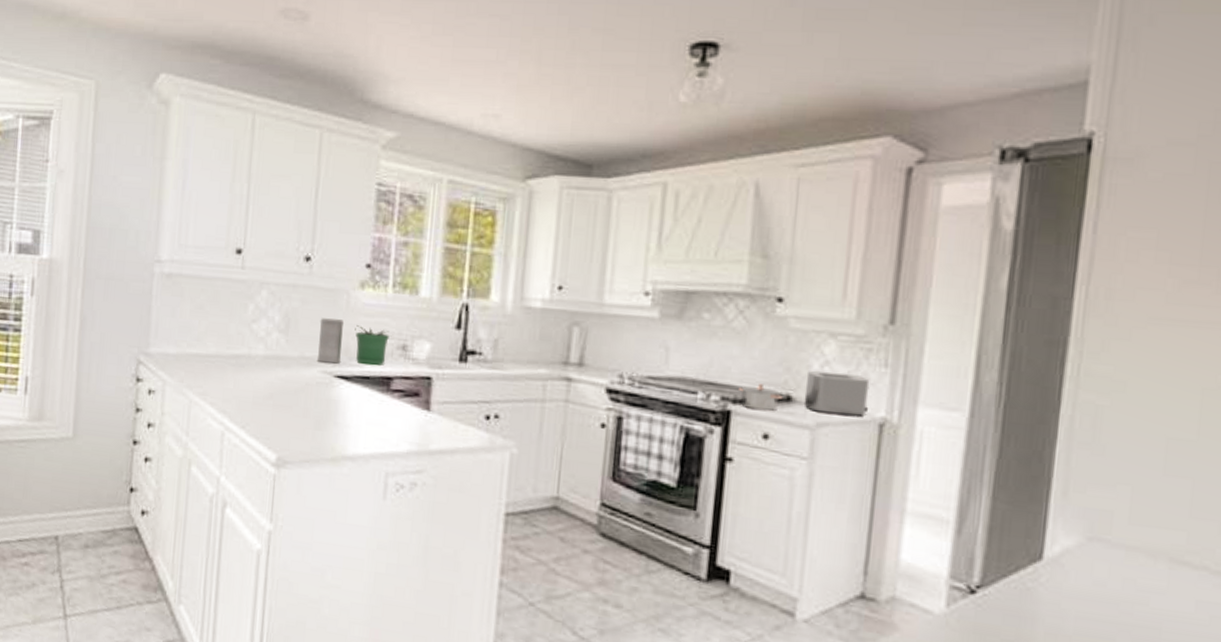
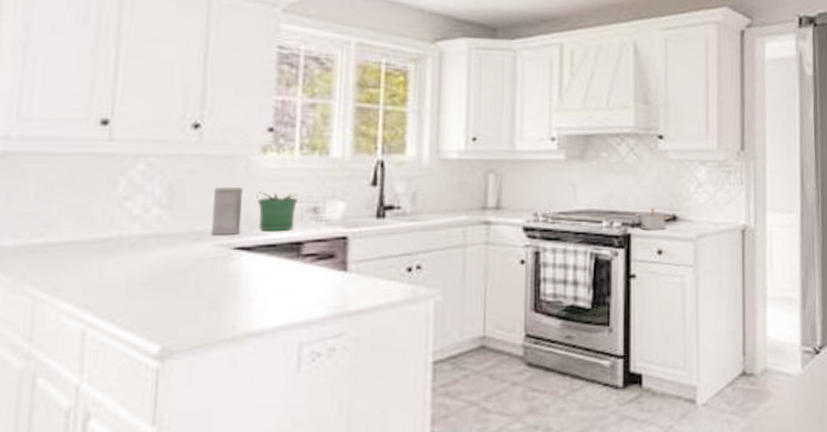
toaster: present [803,371,870,418] -> none [686,193,732,227]

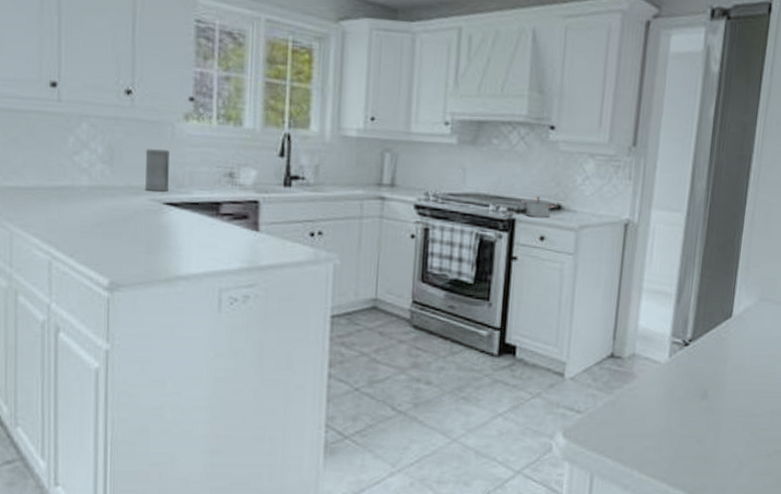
planter: present [258,192,301,233] -> none [182,155,218,193]

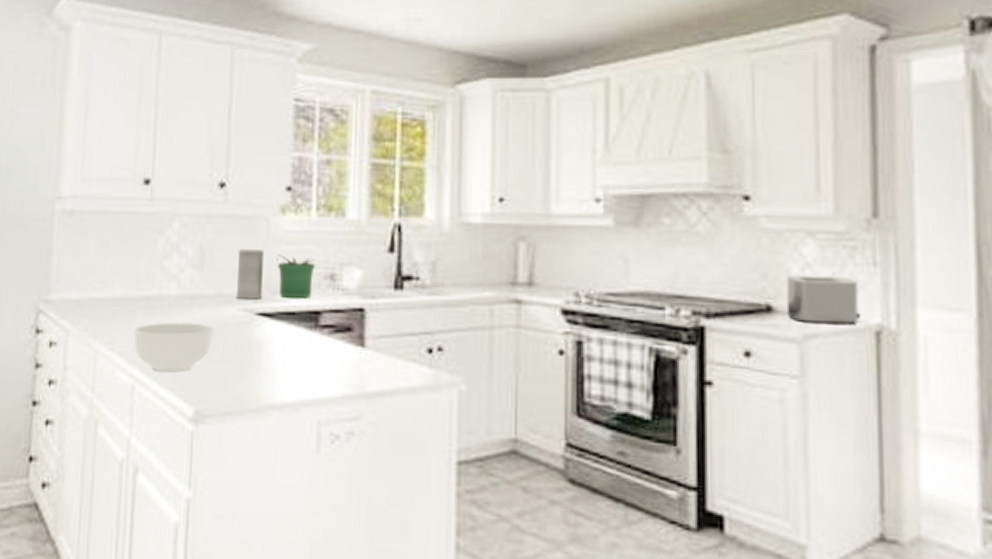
bowl: none [48,209,125,251] -> present [133,322,214,373]
planter: none [182,155,218,193] -> present [278,255,318,300]
cooking pot: present [520,196,555,218] -> none [710,293,762,325]
toaster: none [570,185,618,220] -> present [786,276,860,326]

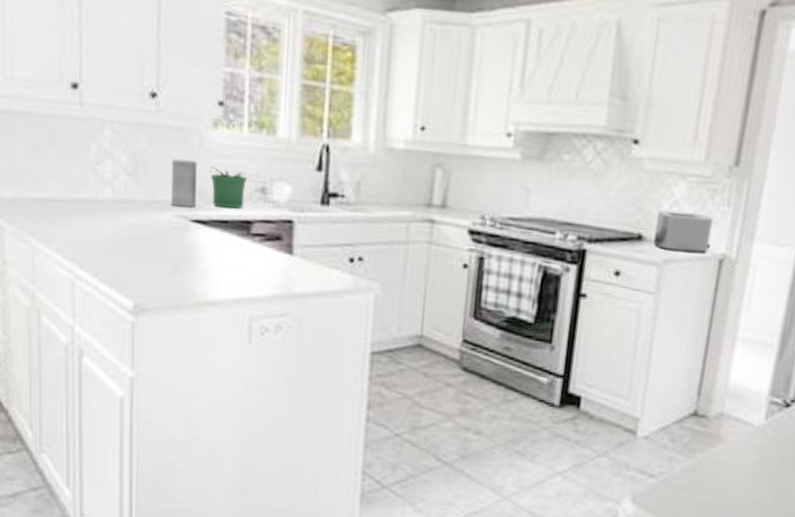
bowl: present [133,322,214,373] -> none [71,224,150,270]

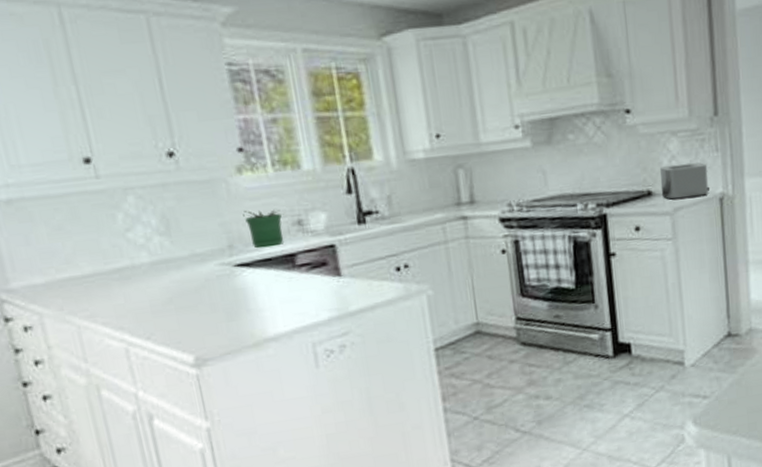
canister: present [170,159,197,209] -> none [202,209,238,257]

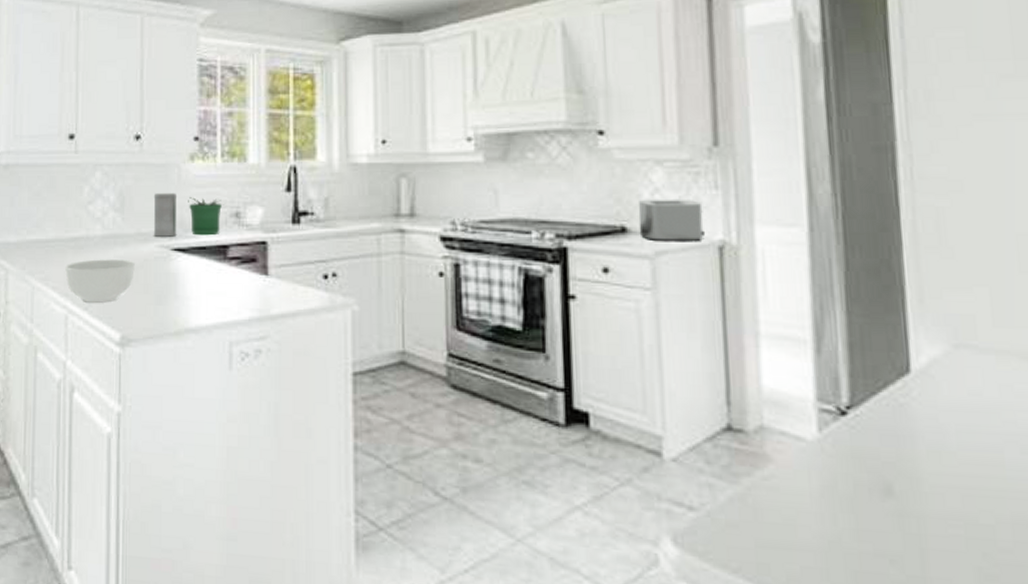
bowl: none [113,282,197,332] -> present [65,259,135,304]
canister: none [202,209,238,257] -> present [153,193,177,238]

